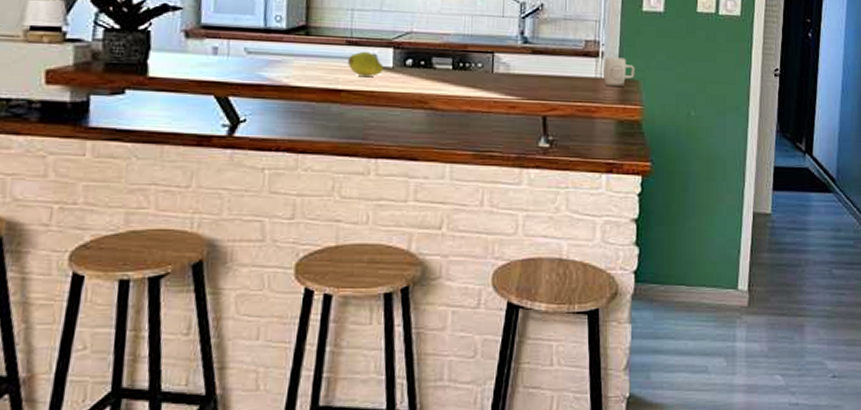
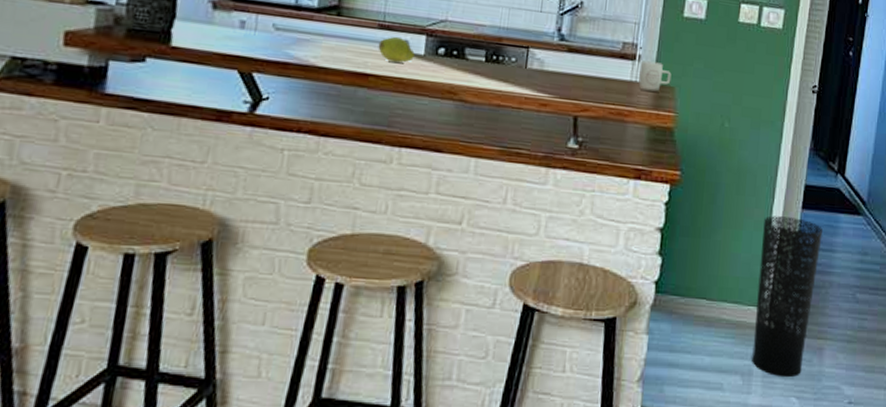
umbrella stand: none [734,199,795,355] -> present [752,216,822,377]

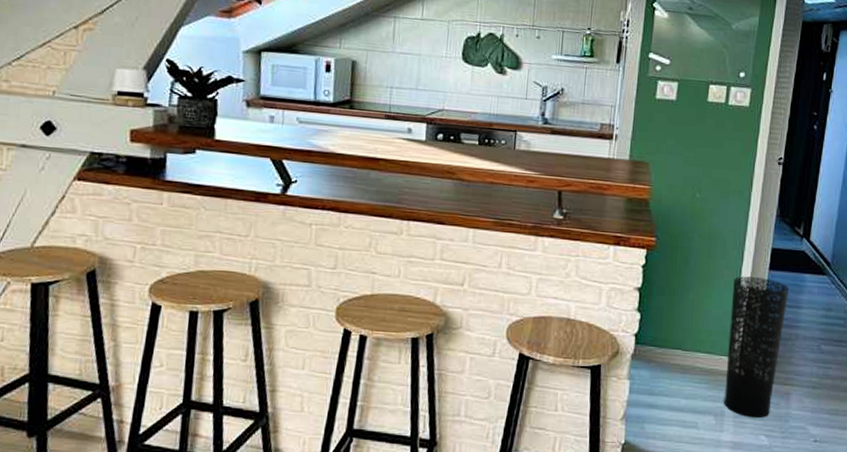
fruit: present [378,36,415,64] -> none [386,125,417,149]
mug: present [638,60,672,92] -> none [616,139,646,167]

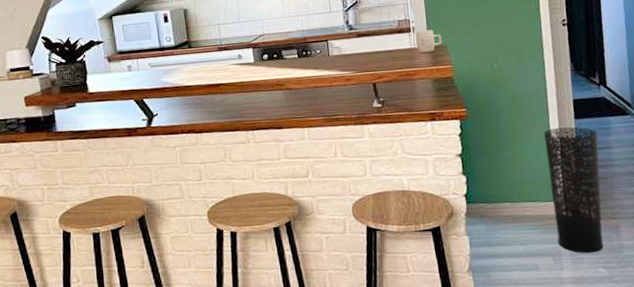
mug: none [616,139,646,167] -> present [415,29,442,53]

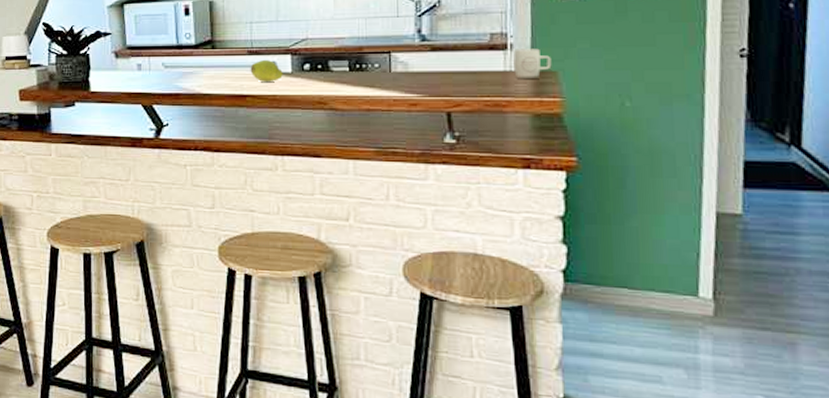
fruit: none [221,53,248,73] -> present [250,59,283,83]
umbrella stand: present [544,127,604,253] -> none [692,197,777,373]

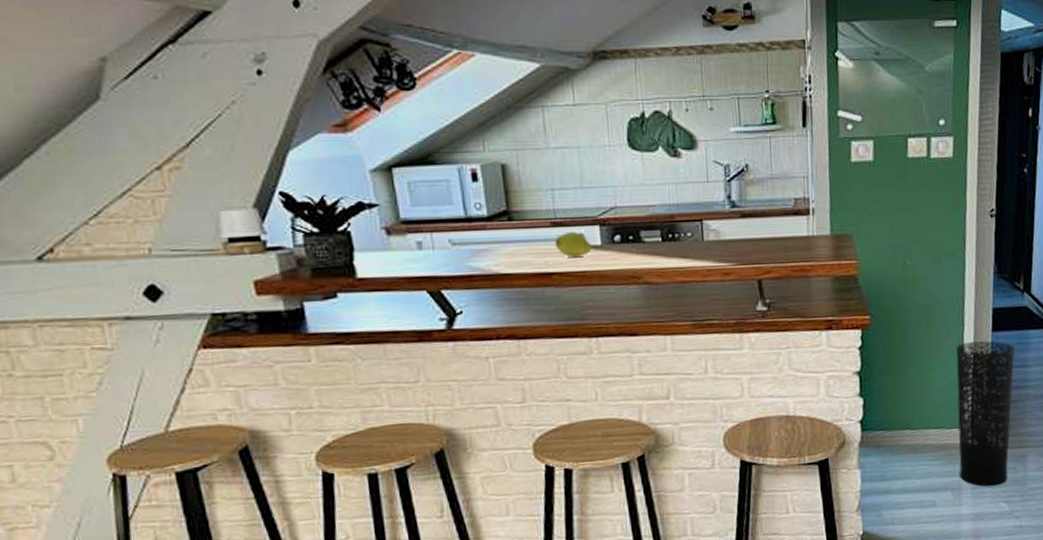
mug: present [513,48,552,79] -> none [815,213,848,243]
umbrella stand: none [692,197,777,373] -> present [956,341,1015,487]

